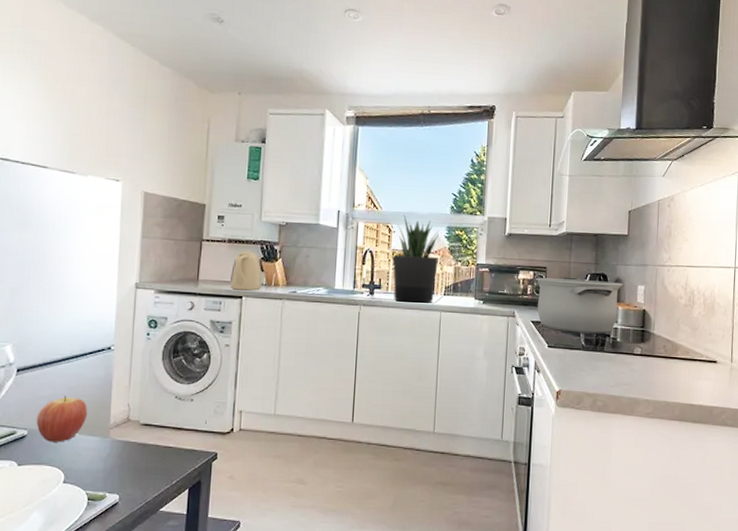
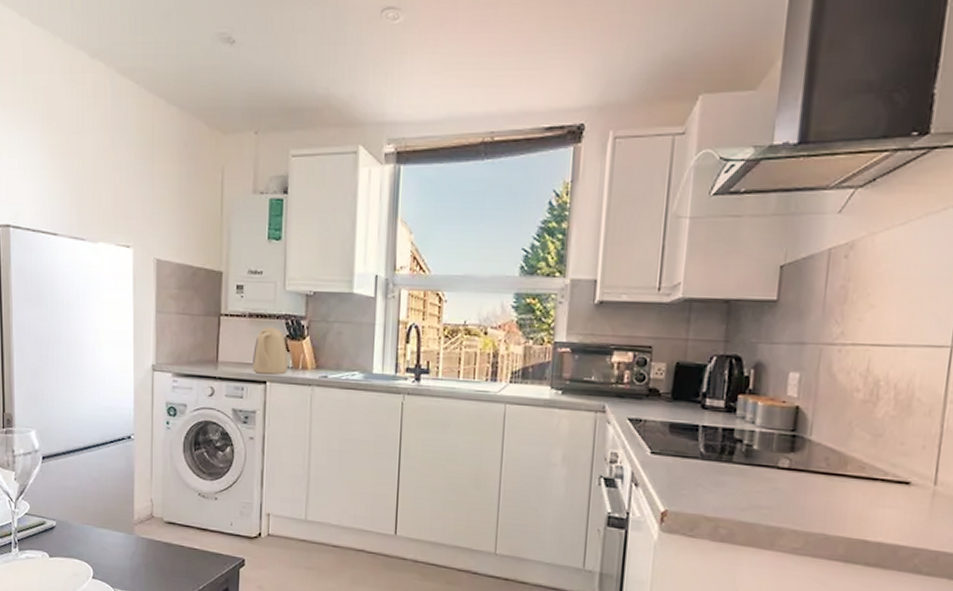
fruit: present [36,395,88,442] -> none [63,486,112,536]
planter: present [392,214,439,304] -> none [443,278,504,393]
cooking pot: present [535,277,624,334] -> none [635,360,767,439]

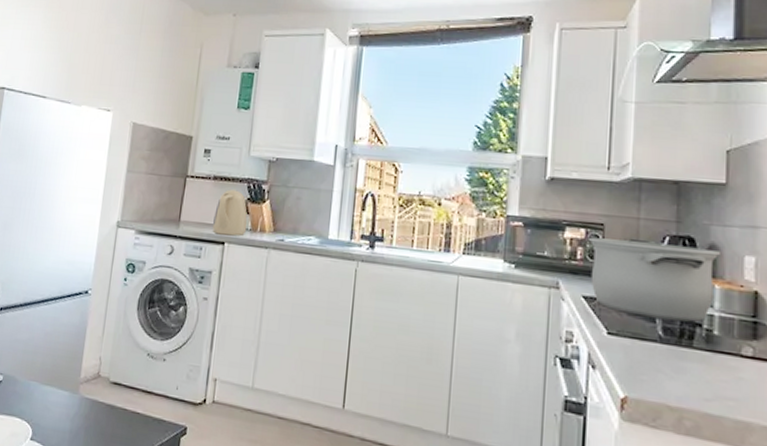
cooking pot: none [635,360,767,439] -> present [587,237,722,323]

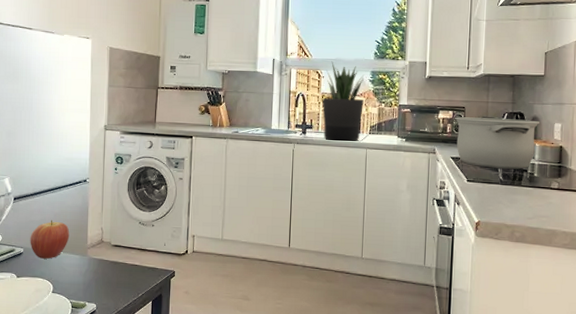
fruit: none [11,340,61,393] -> present [30,220,70,259]
kettle: present [212,189,248,237] -> none [182,96,209,131]
planter: none [398,151,457,263] -> present [322,61,364,142]

